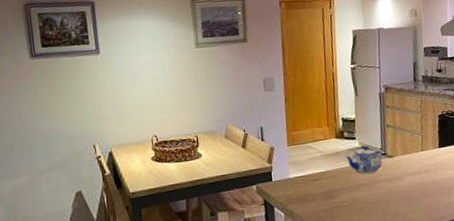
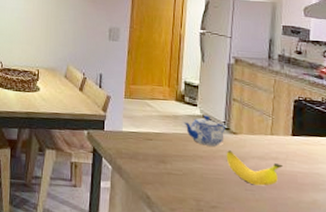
banana: none [385,173,433,199] -> present [226,150,283,186]

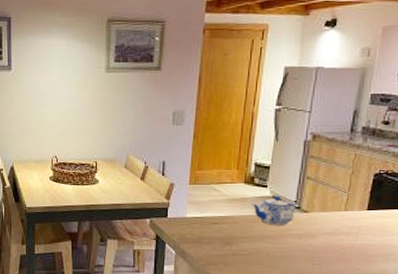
banana: present [226,150,283,186] -> none [294,228,354,260]

